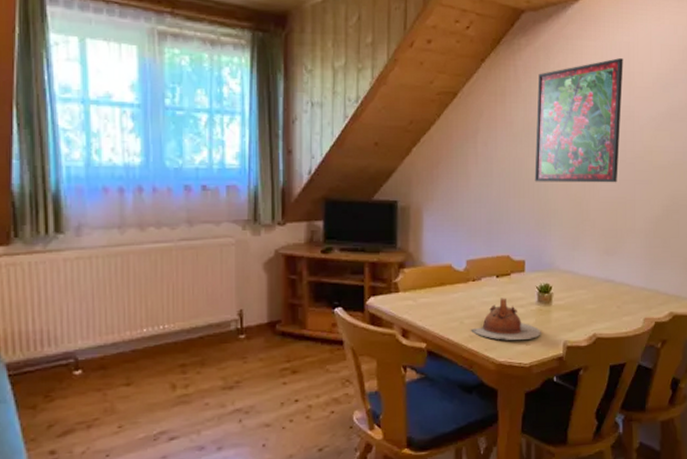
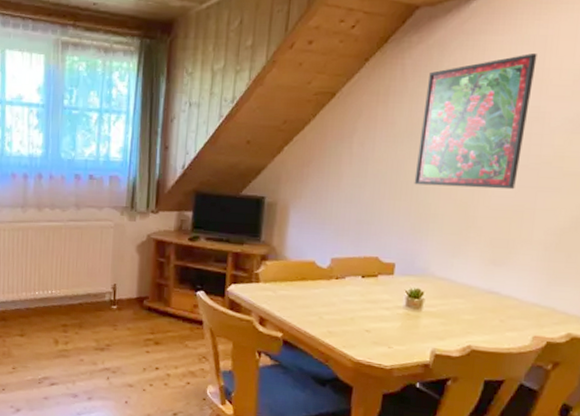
teapot: present [471,298,541,340] -> none [330,298,407,342]

